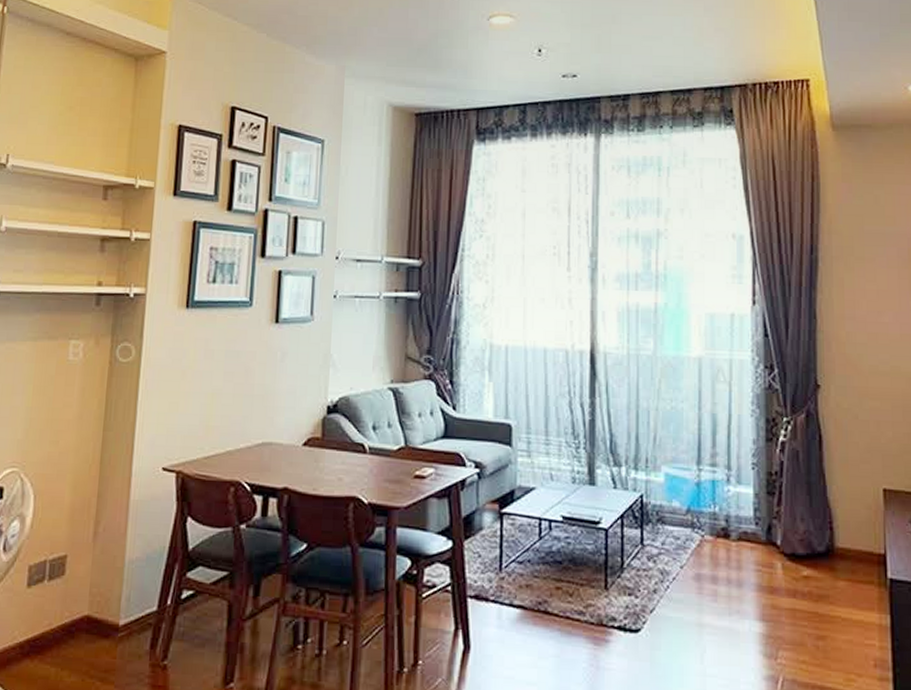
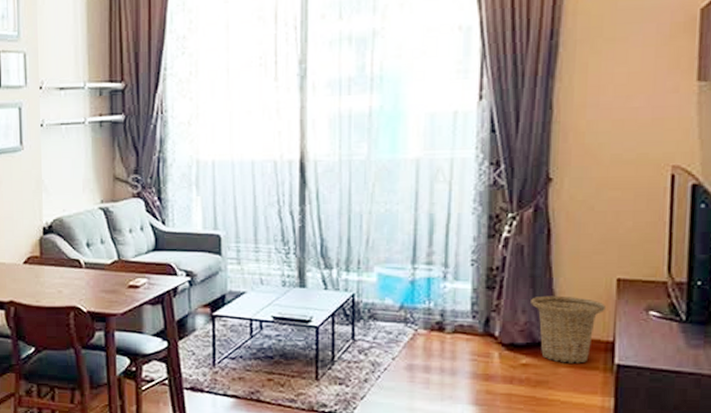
basket: none [808,503,875,577] -> present [531,295,606,364]

